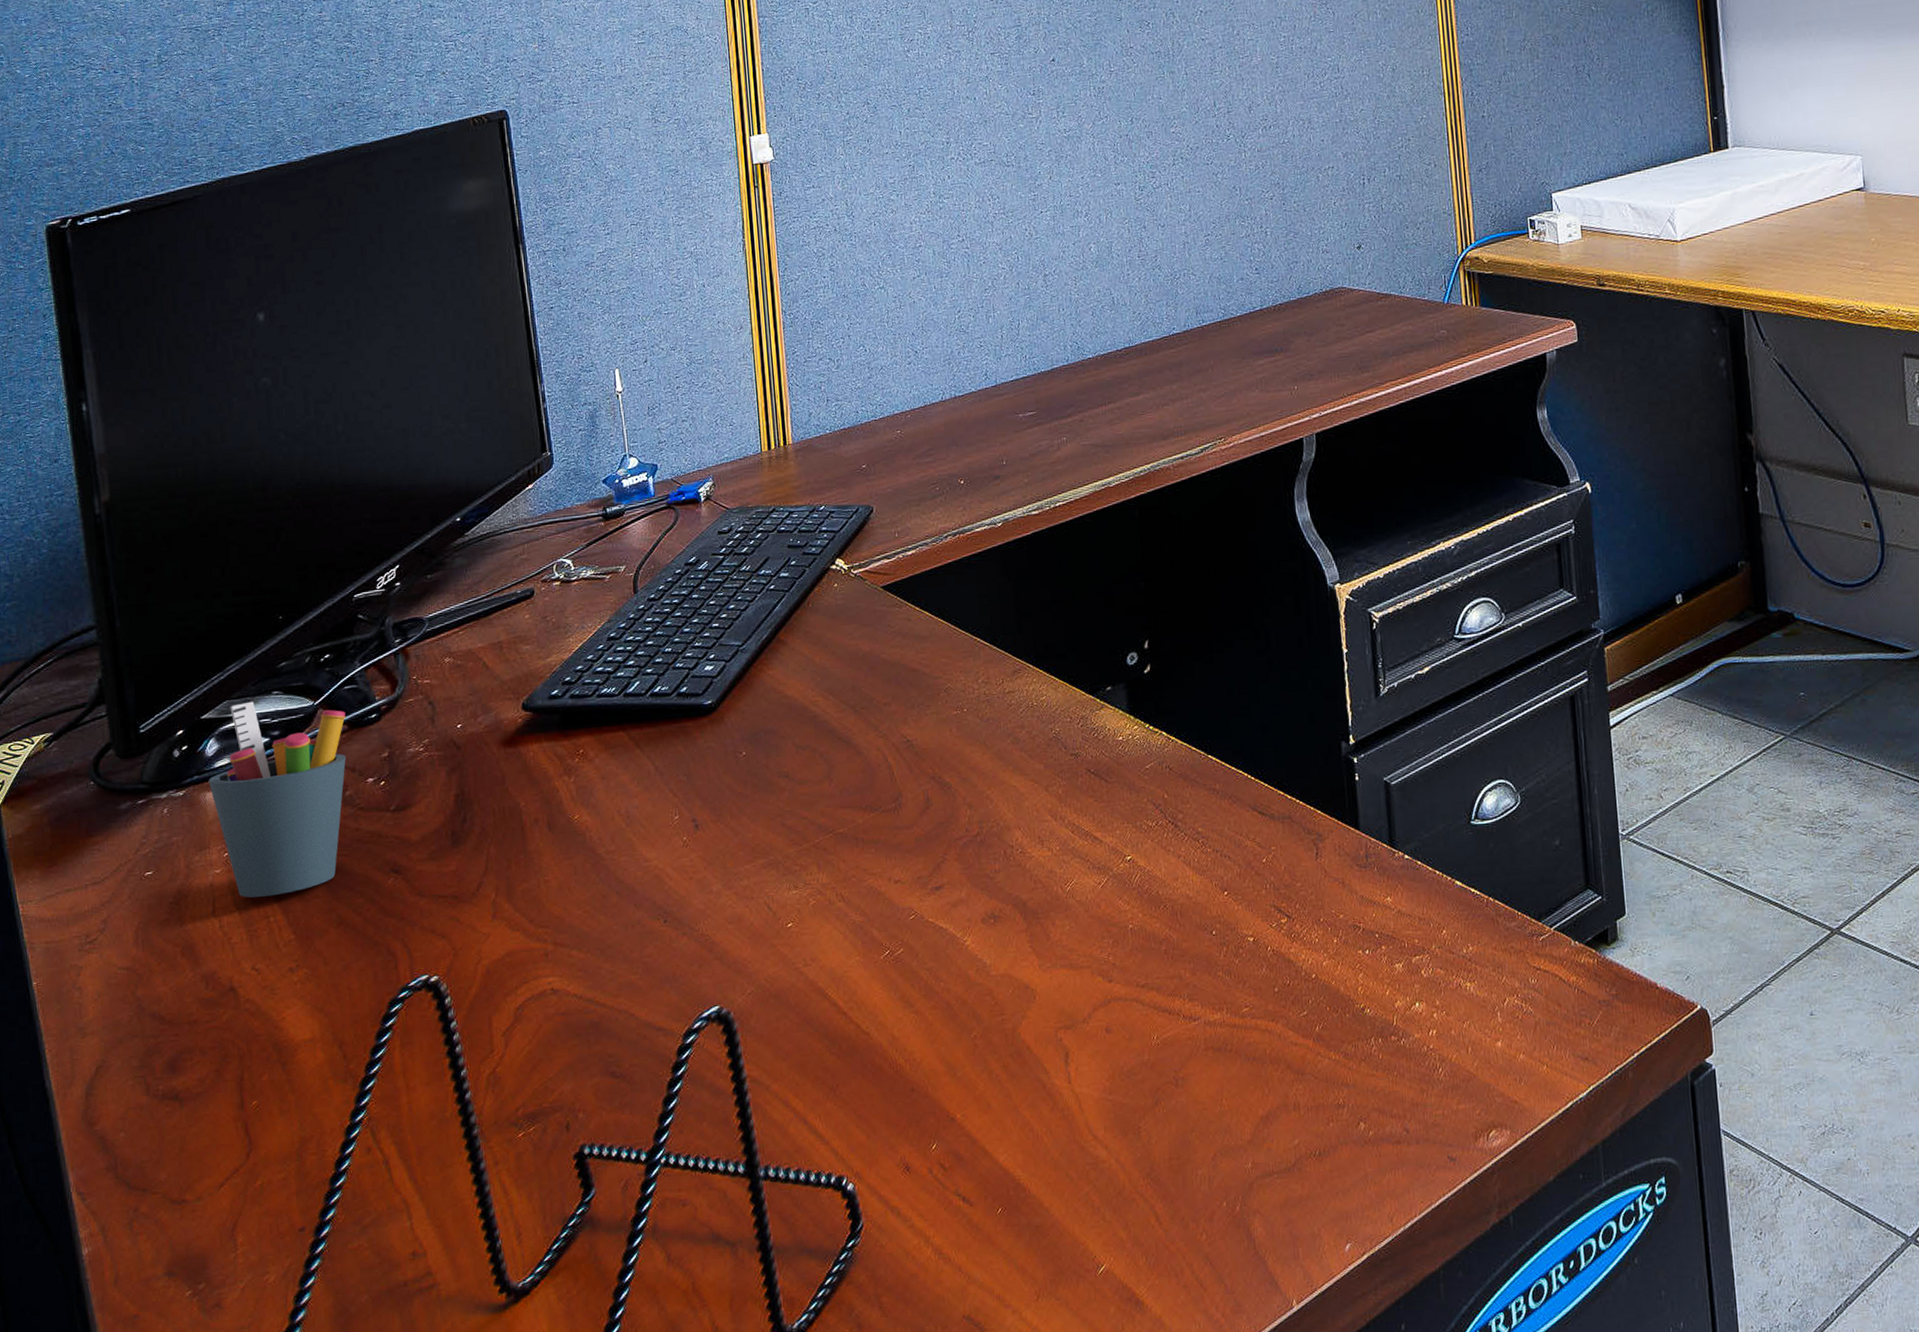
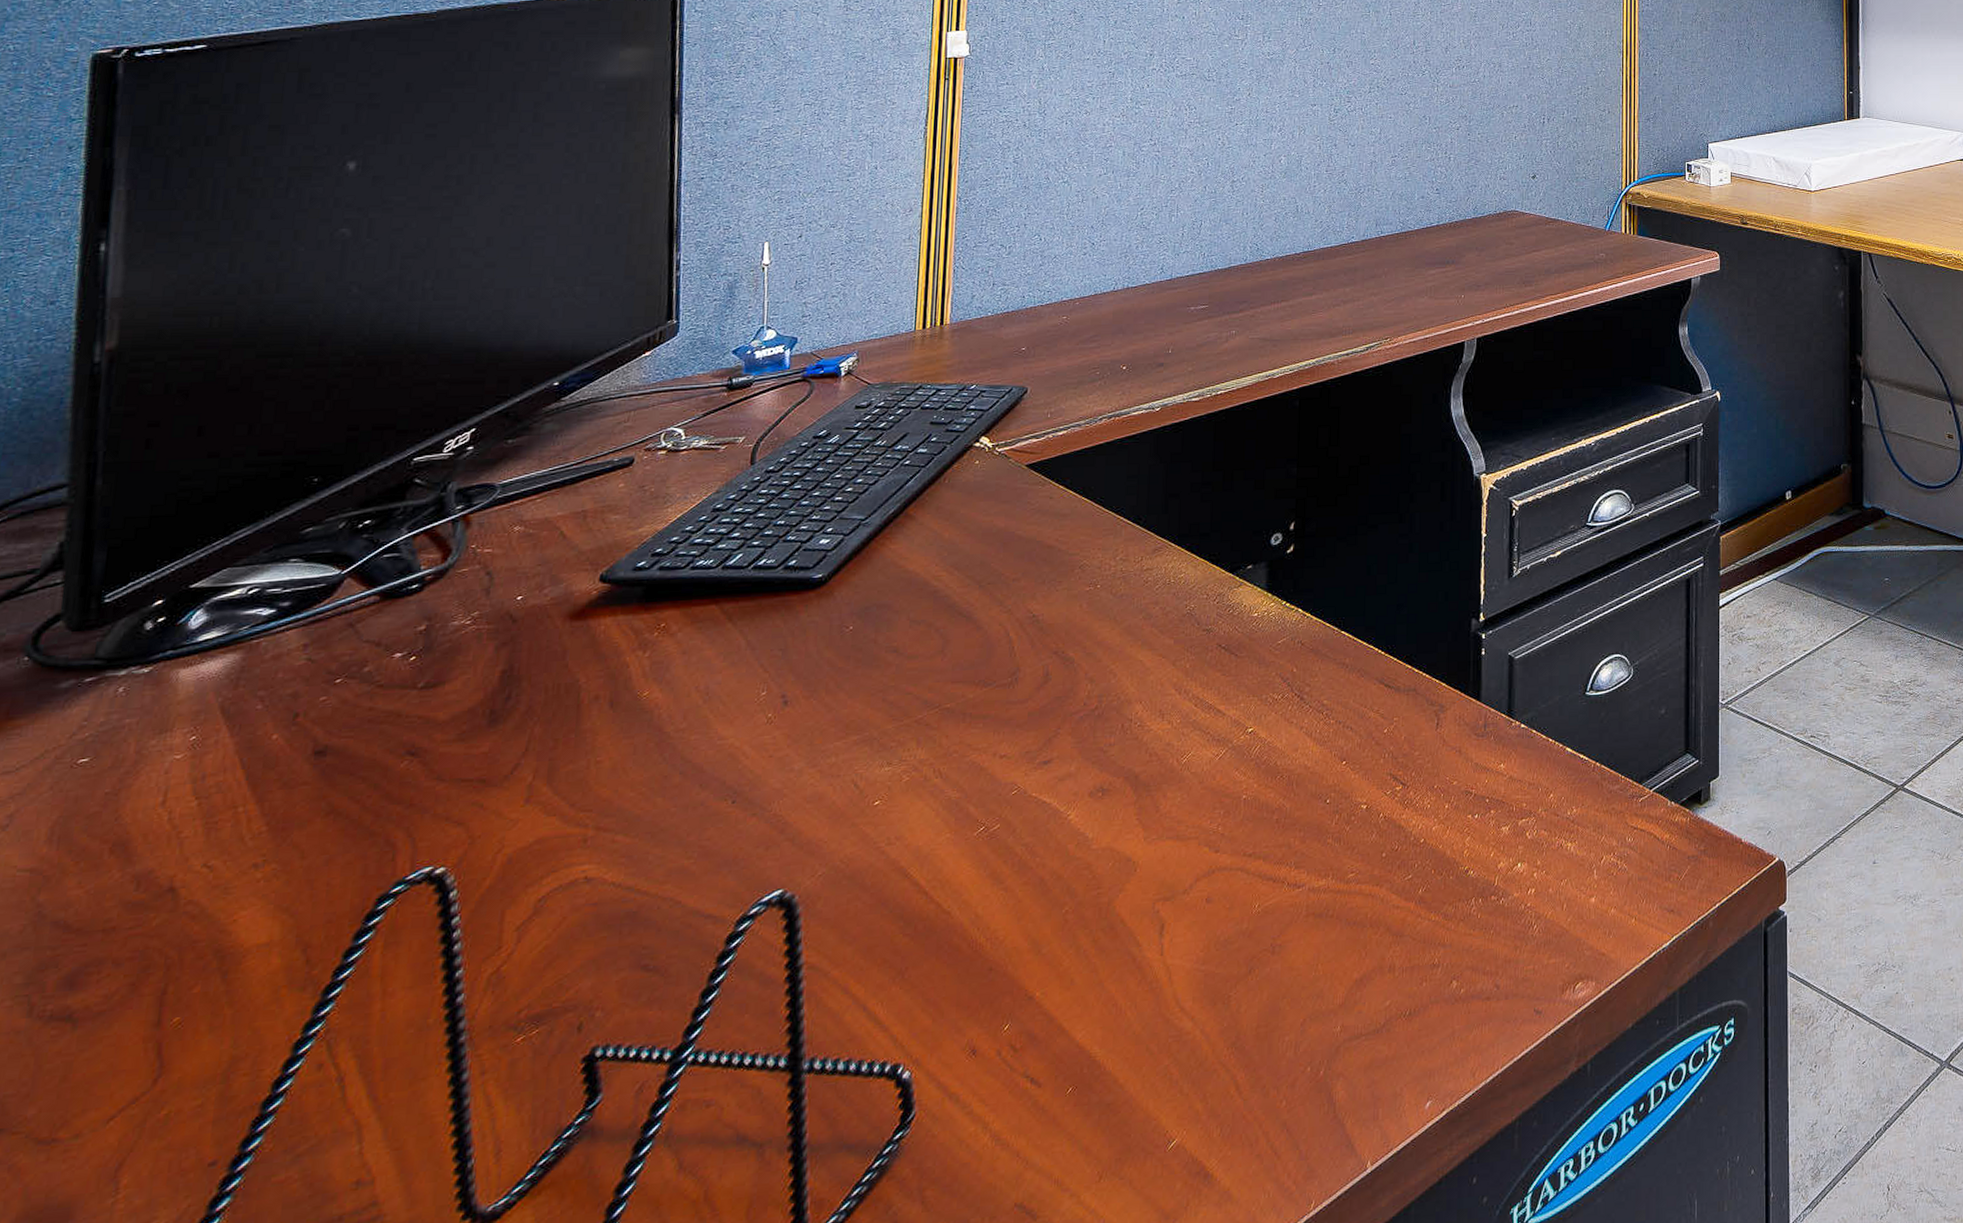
pen holder: present [209,701,346,898] -> none [186,569,380,786]

